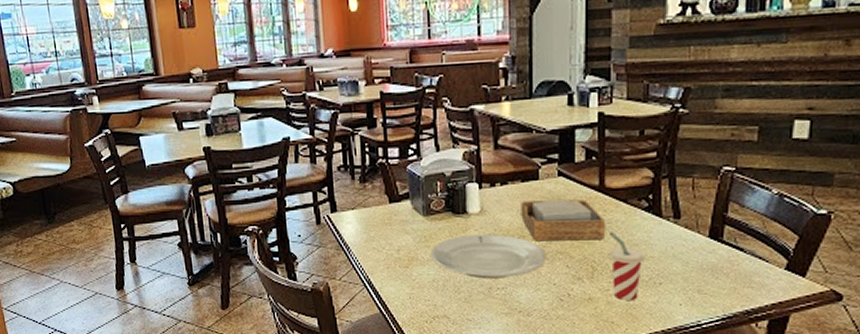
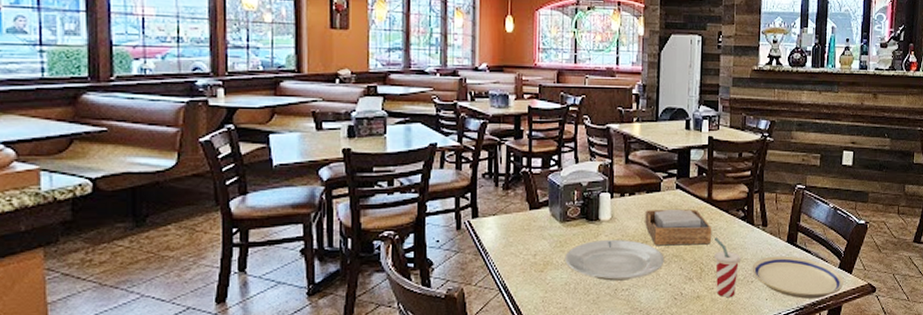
plate: none [660,254,793,305] -> present [752,256,844,299]

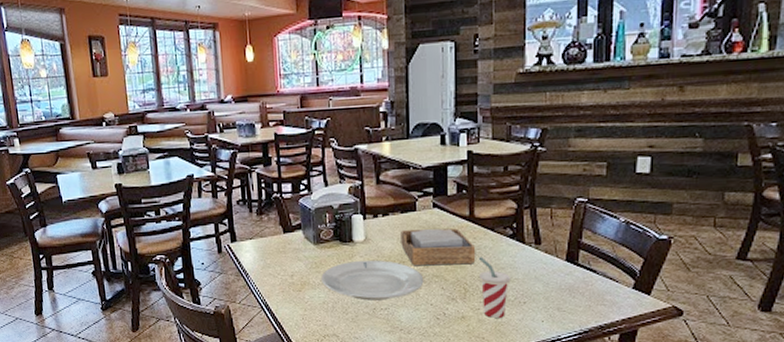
plate: present [752,256,844,299] -> none [524,275,640,321]

